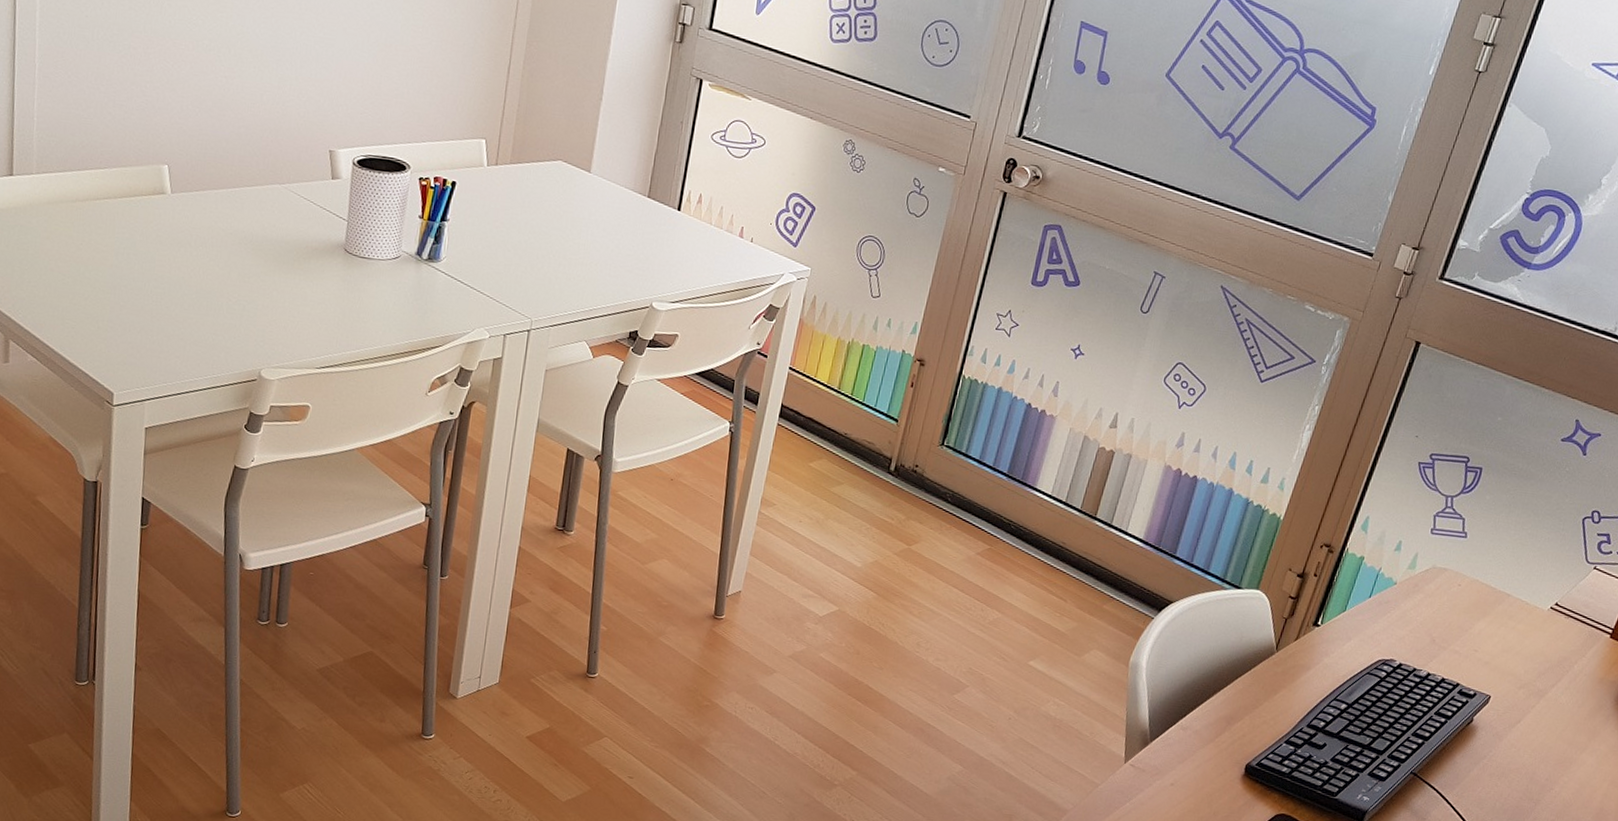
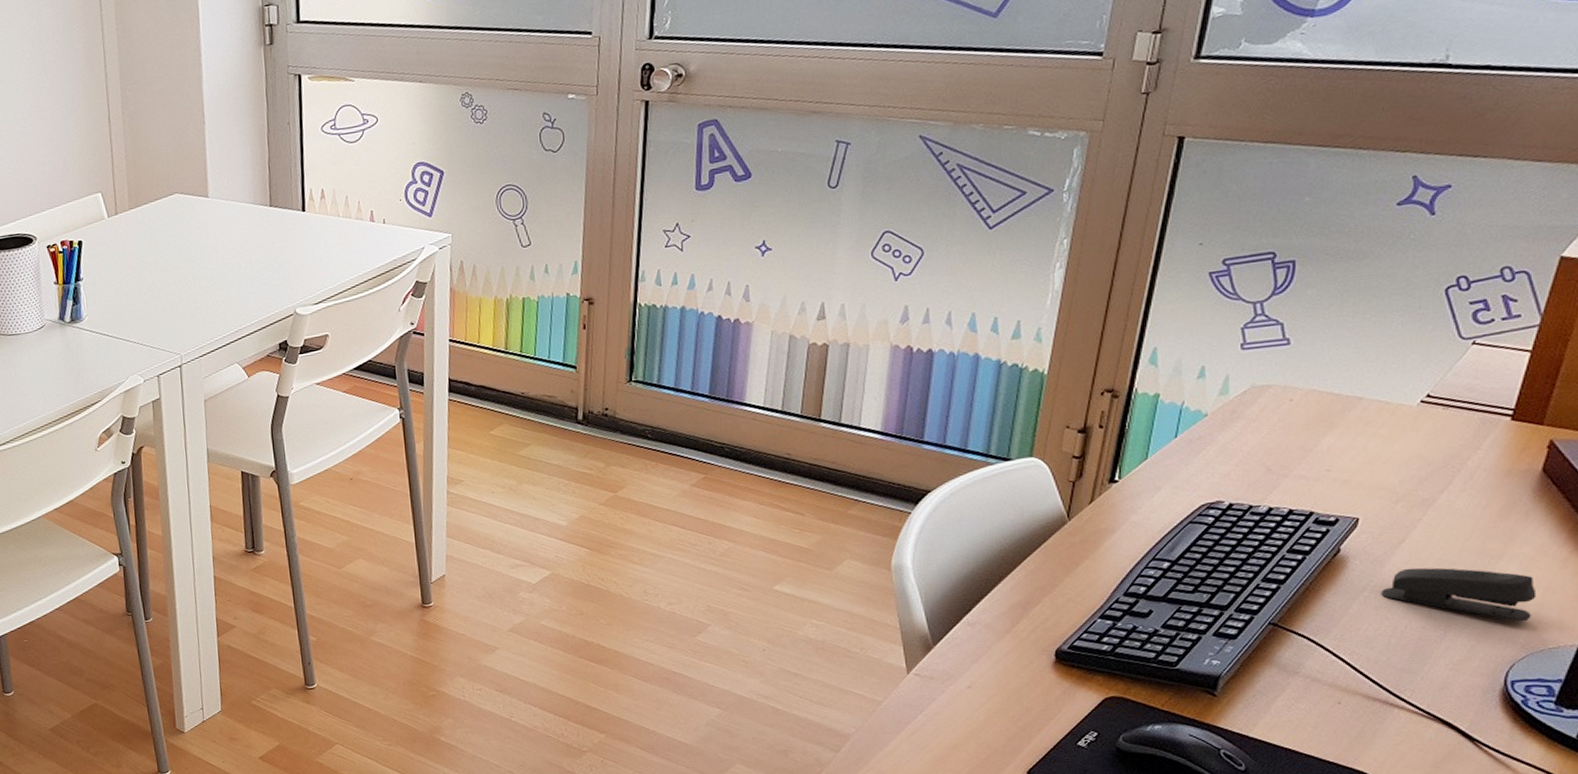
stapler: none [1495,745,1604,807] -> present [1381,567,1537,622]

